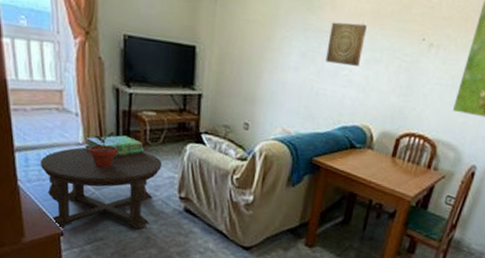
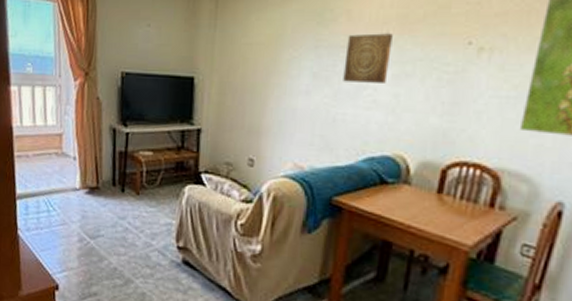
coffee table: present [40,147,163,230] -> none [38,192,159,283]
stack of books: present [84,135,145,157] -> none [80,178,141,202]
potted plant: present [88,126,119,168] -> none [84,168,115,214]

